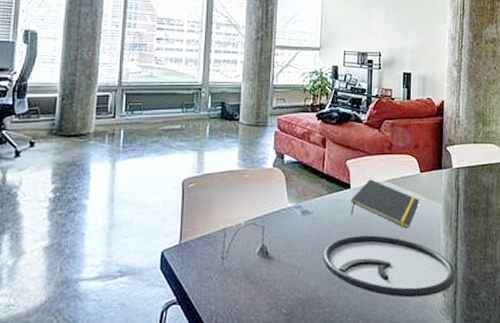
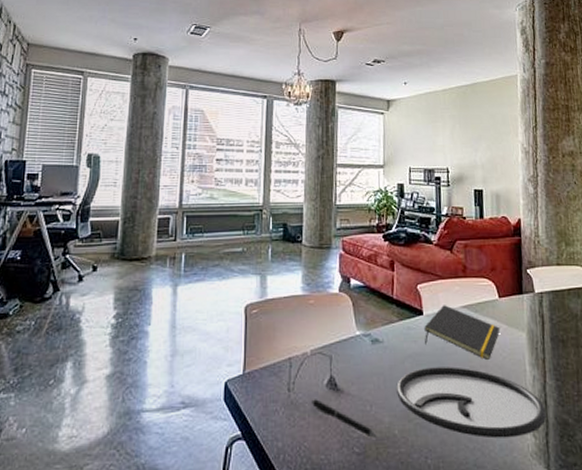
pen: none [244,266,305,300] -> present [312,399,378,438]

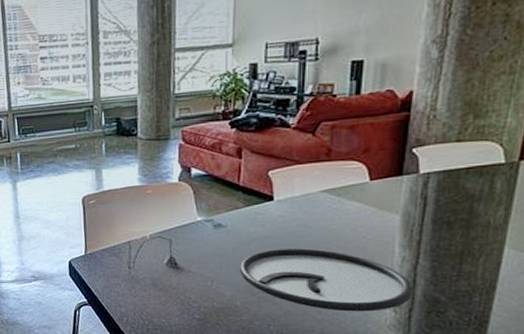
pen: present [312,399,378,438] -> none [152,275,219,308]
notepad: present [424,305,500,360] -> none [274,190,368,242]

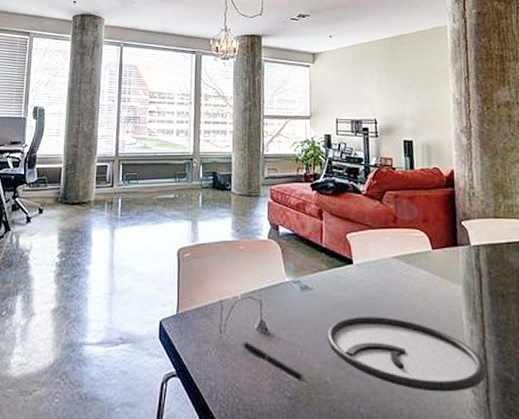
pen: none [152,275,219,308] -> present [243,342,310,383]

